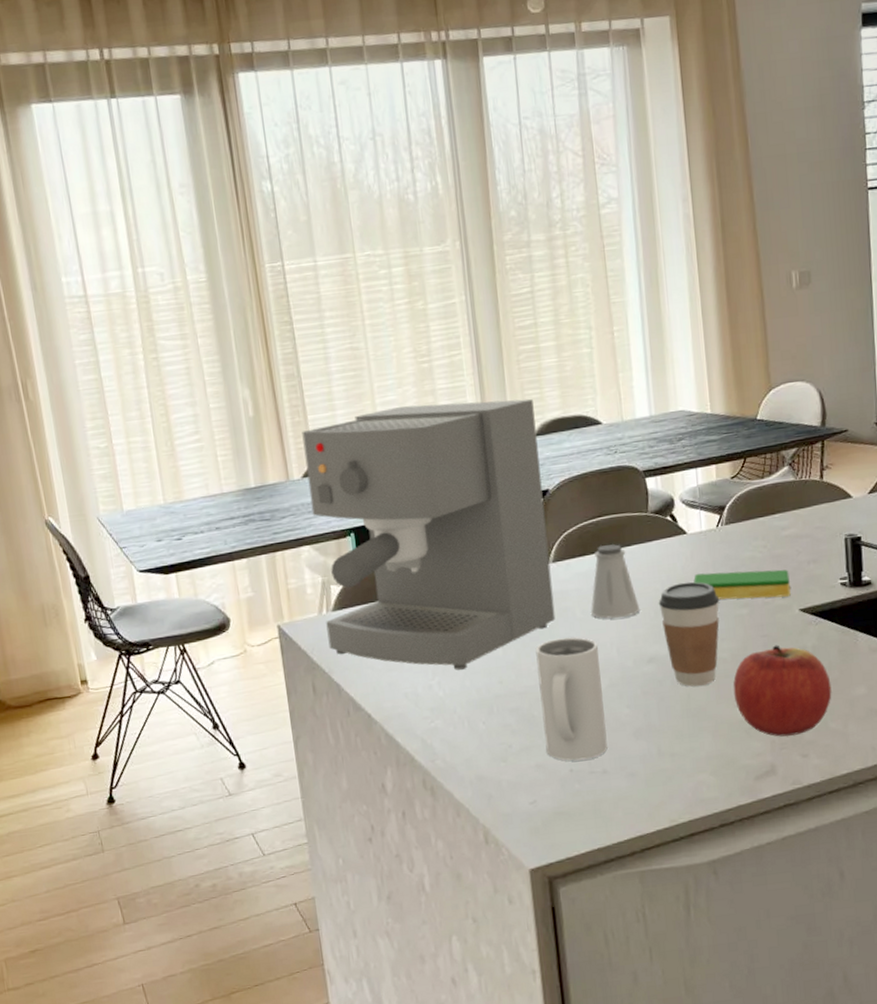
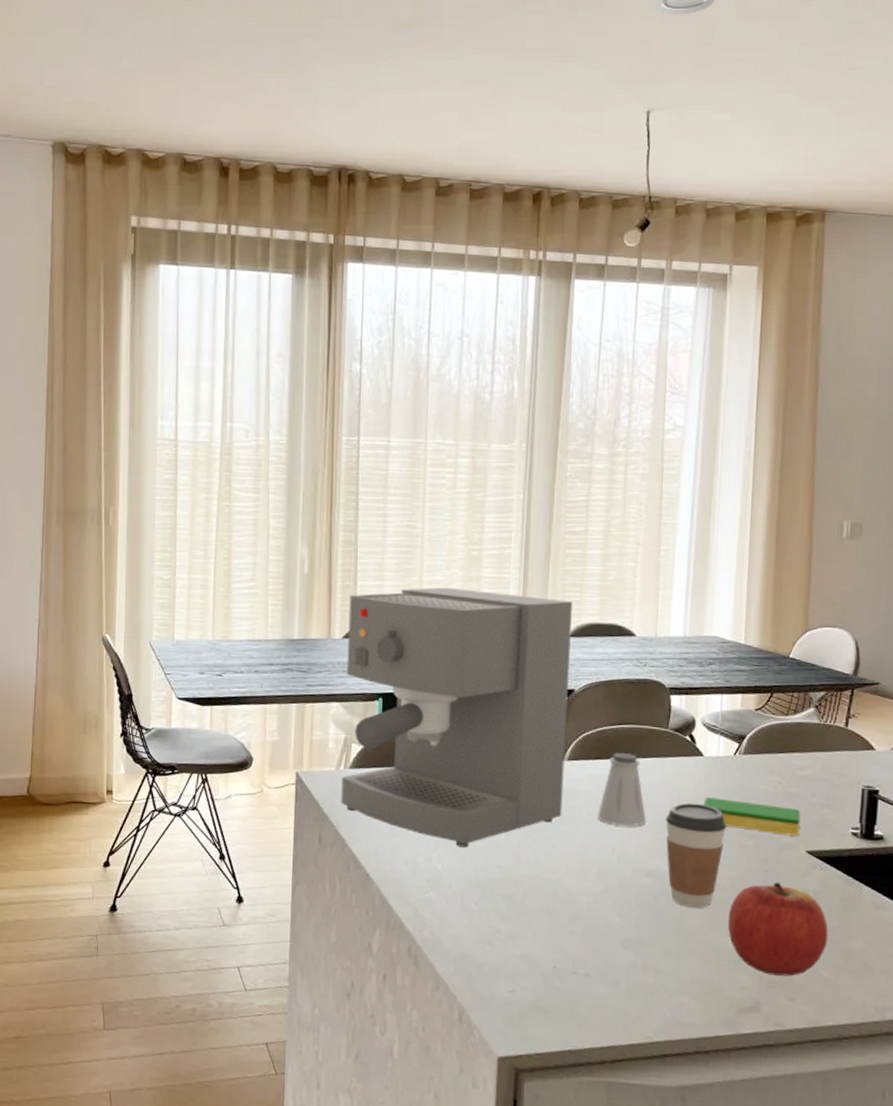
mug: present [535,637,608,761] -> none [533,835,599,960]

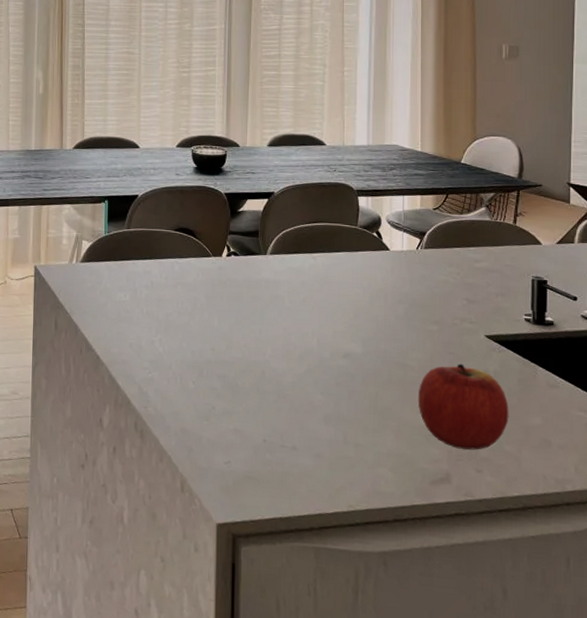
coffee maker: present [341,587,572,848] -> none [74,104,270,332]
saltshaker: present [597,753,647,827] -> none [297,248,342,314]
coffee cup: present [665,802,727,909] -> none [358,292,413,388]
dish sponge: present [703,797,801,836] -> none [391,287,478,322]

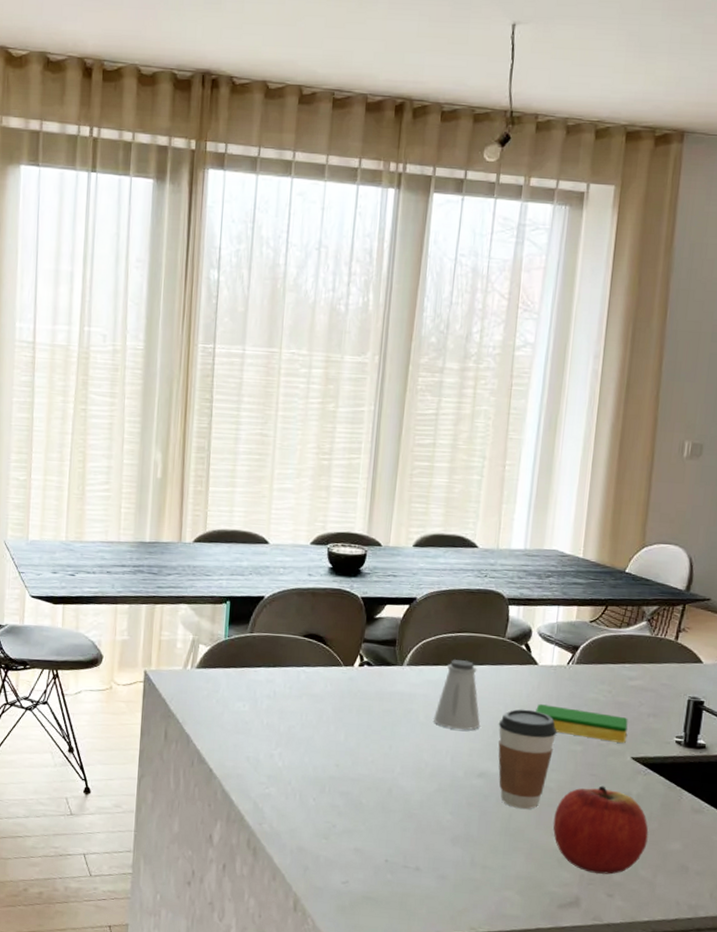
saltshaker: none [297,248,342,314] -> present [433,660,481,731]
coffee cup: none [358,292,413,388] -> present [498,709,557,810]
dish sponge: none [391,287,478,322] -> present [536,704,628,743]

